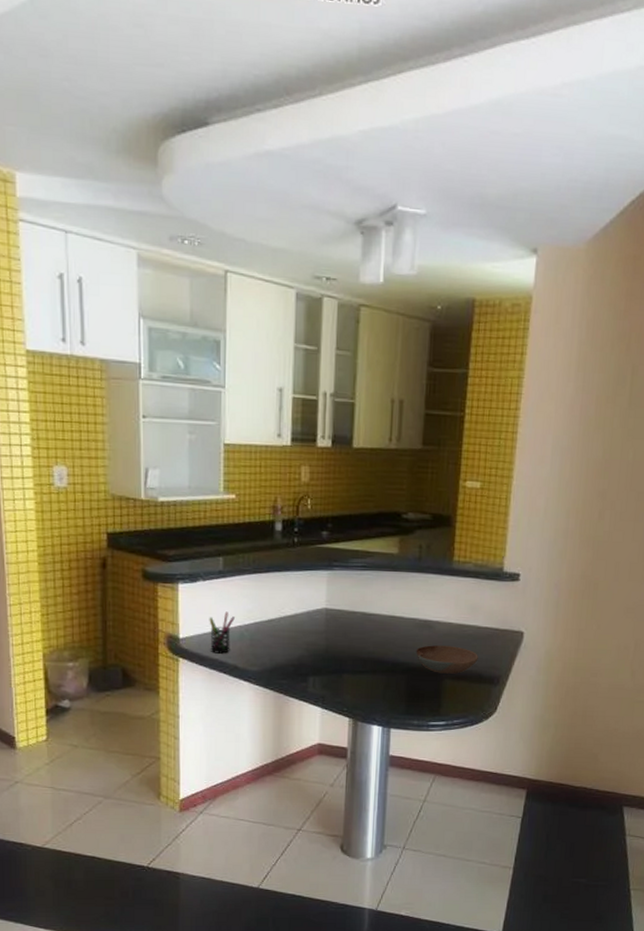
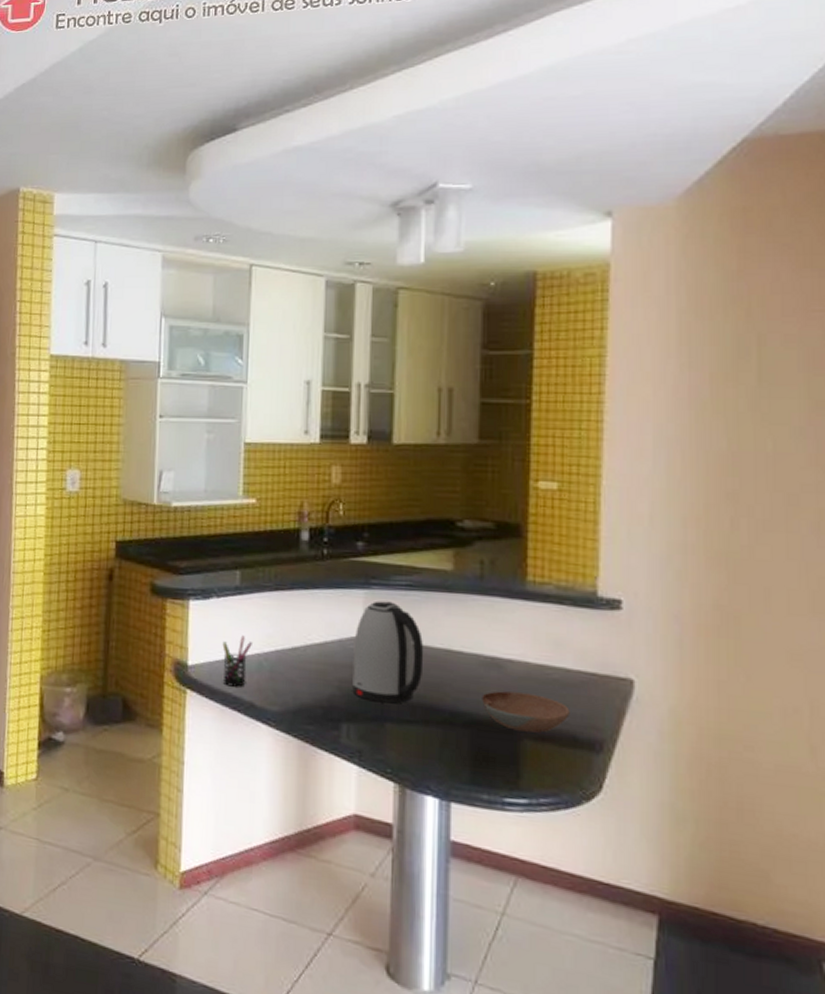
kettle: none [318,579,374,659] -> present [352,601,424,704]

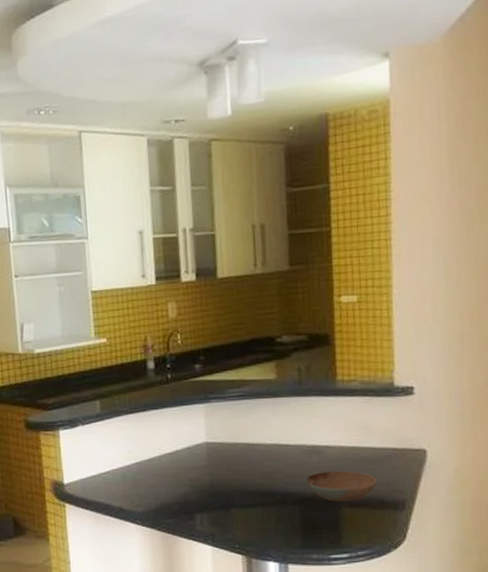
pen holder: present [222,635,252,687] -> none [91,454,116,497]
kettle: present [352,601,424,704] -> none [199,411,258,494]

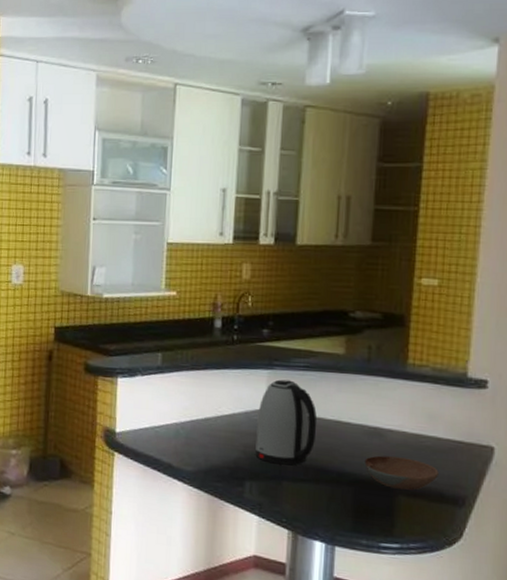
kettle: none [199,411,258,494] -> present [255,379,317,466]

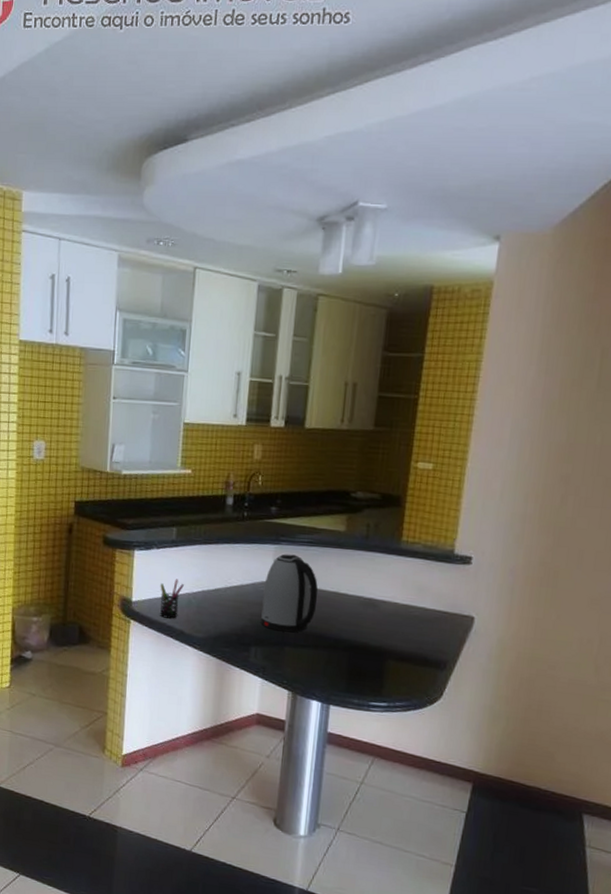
pen holder: none [145,407,171,451] -> present [159,579,184,619]
bowl: present [364,455,439,490] -> none [359,624,425,655]

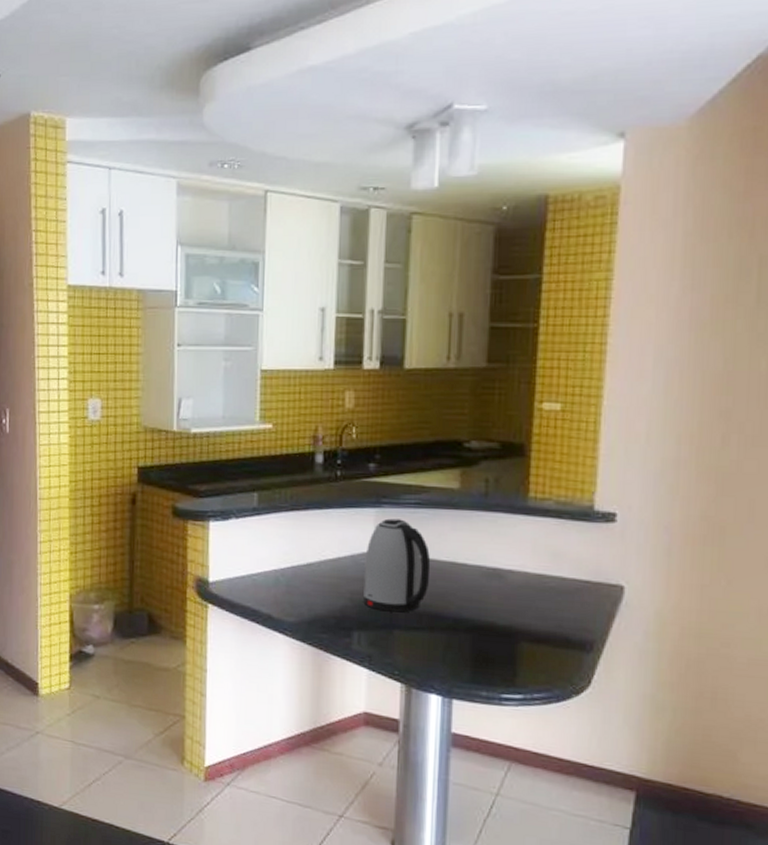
pen holder: present [159,579,184,619] -> none [241,553,269,601]

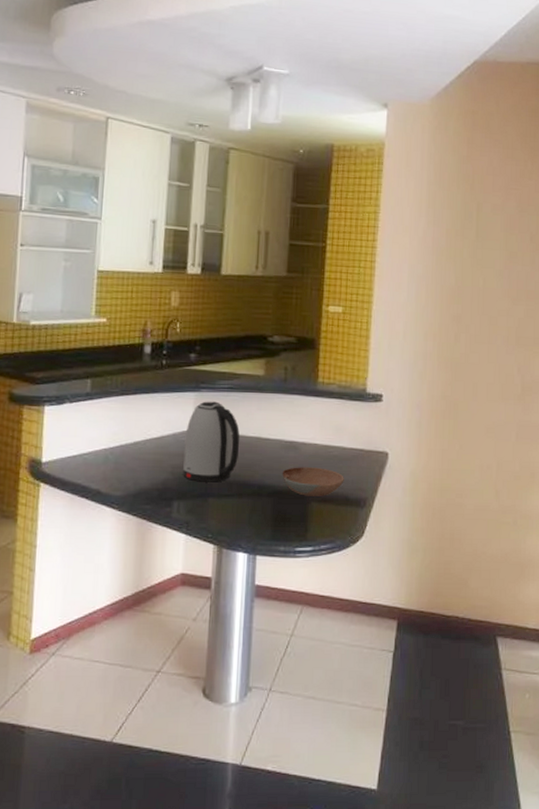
bowl: none [483,599,564,636] -> present [282,467,344,497]

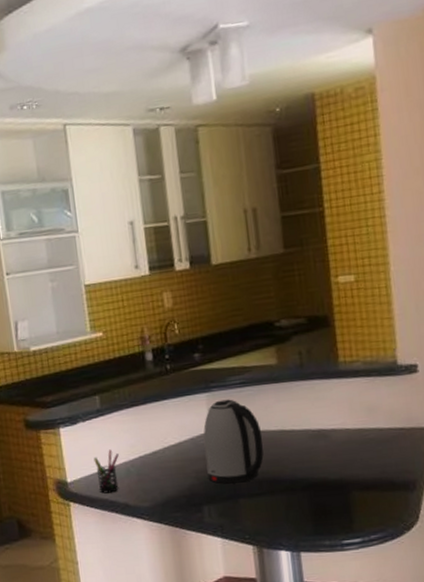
pen holder: none [73,434,100,478] -> present [93,449,119,494]
bowl: present [282,467,344,497] -> none [314,453,387,486]

